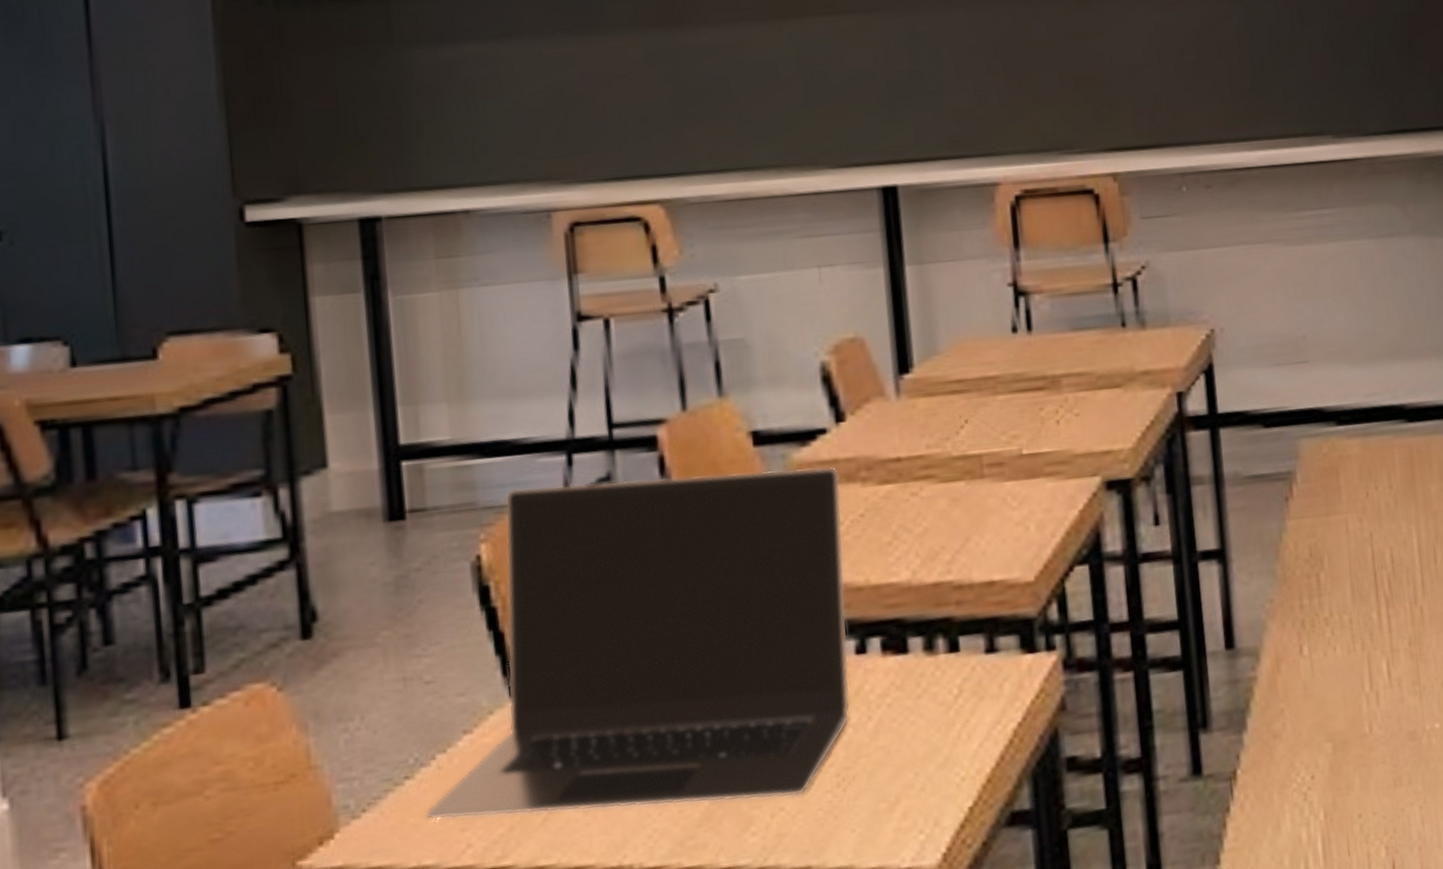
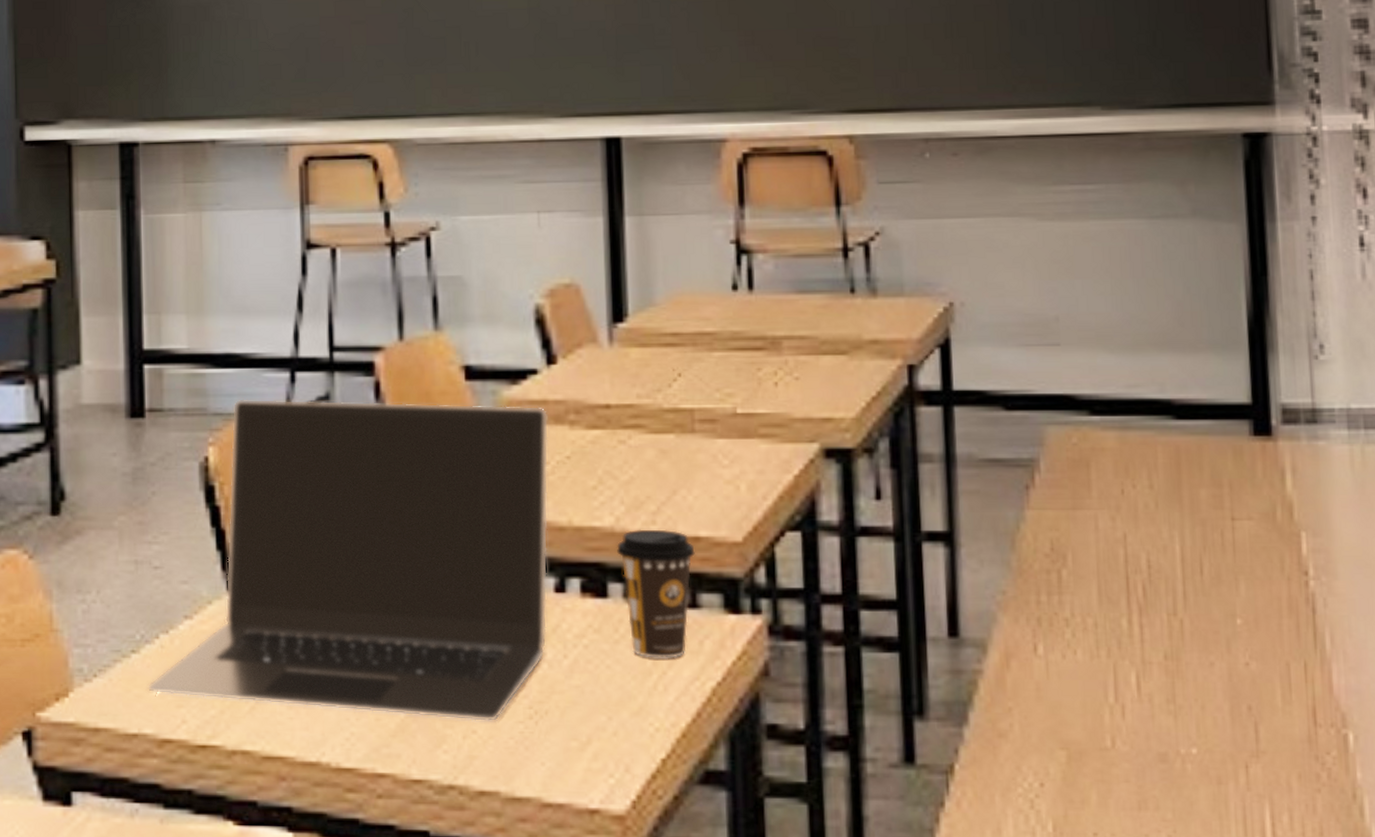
coffee cup: none [914,577,991,709] -> present [617,529,695,659]

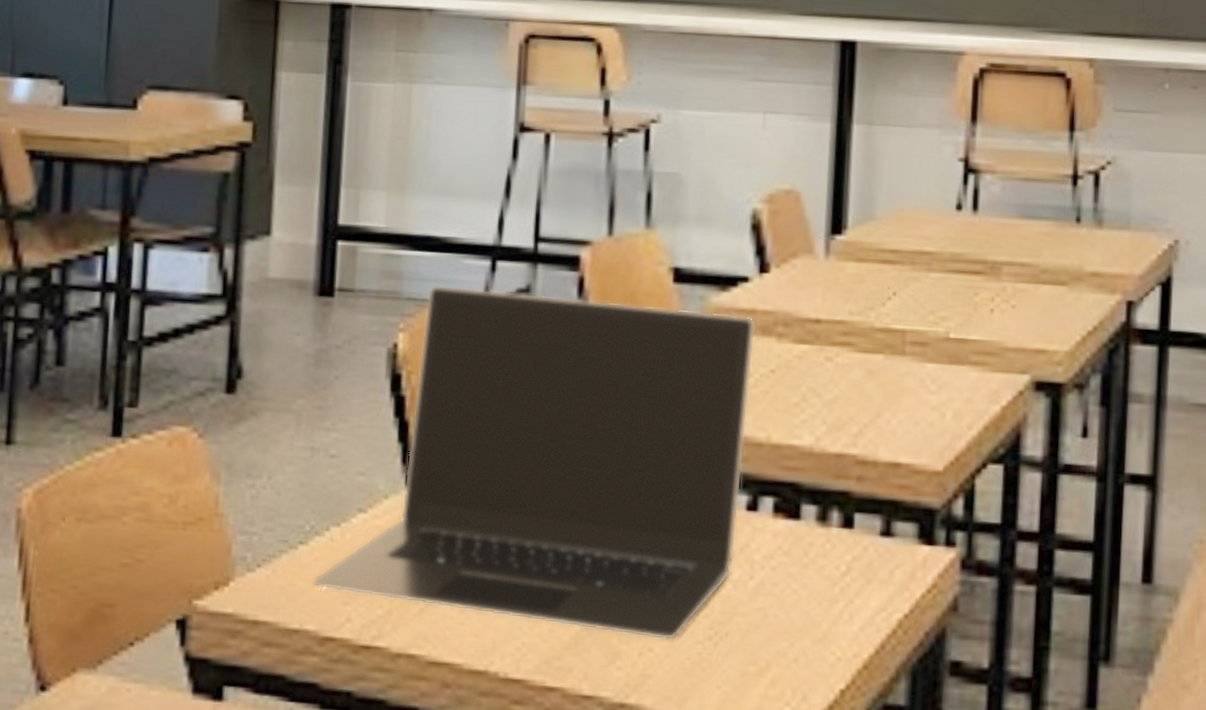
coffee cup: present [617,529,695,659] -> none [814,451,894,587]

